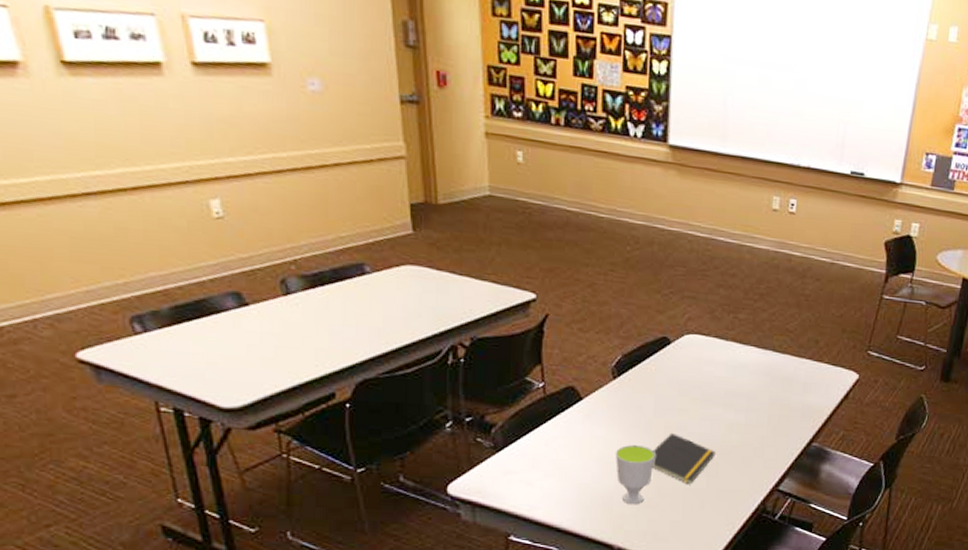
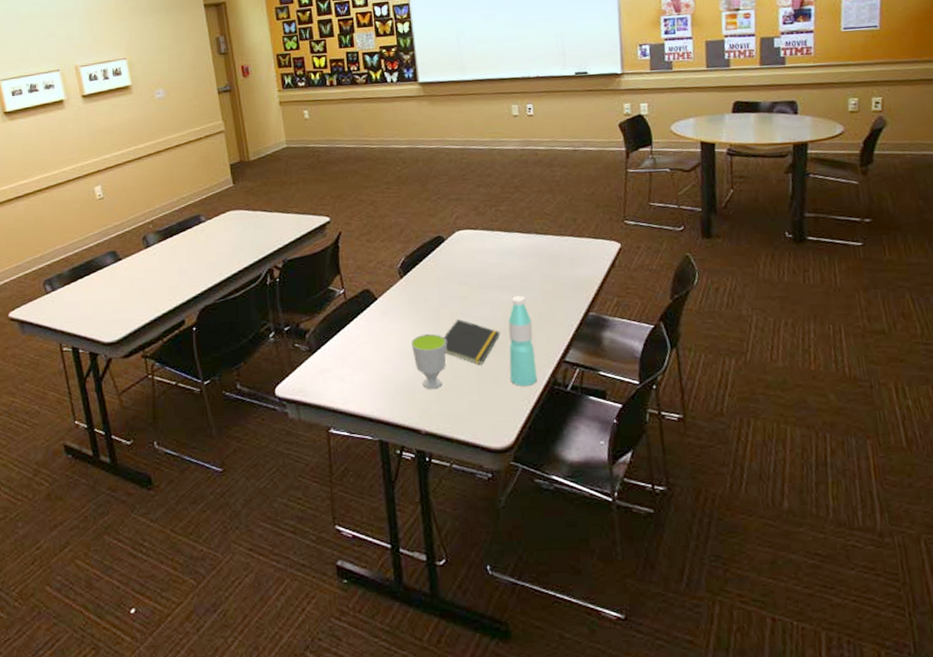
water bottle: none [717,416,751,511] -> present [508,296,538,386]

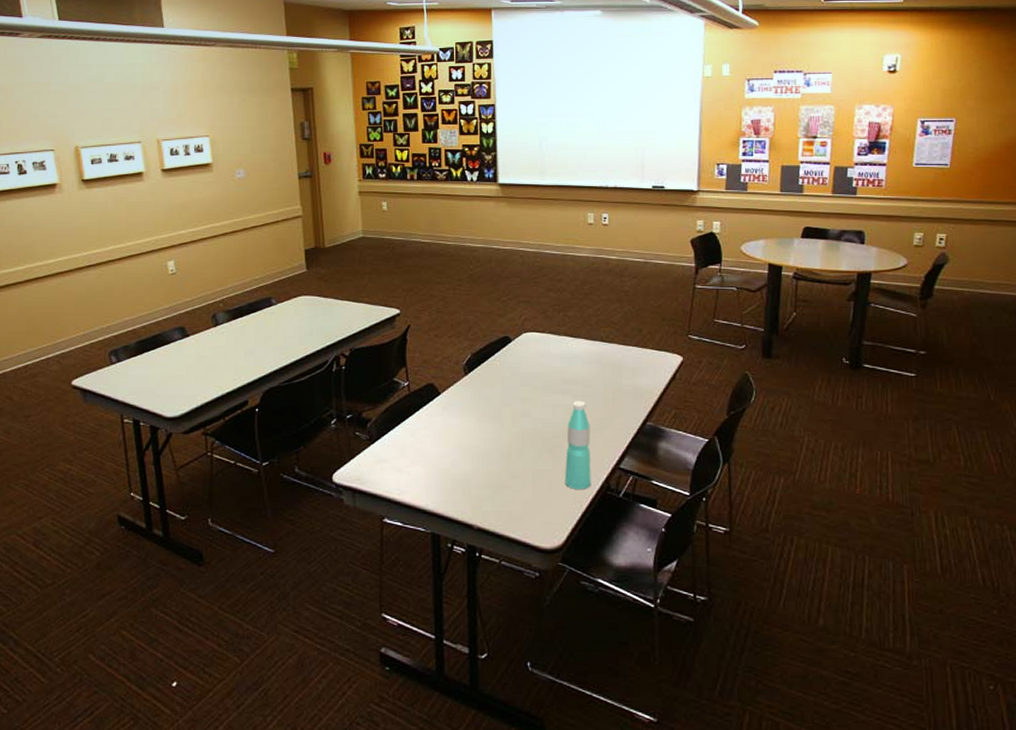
cup: present [411,333,447,389] -> none [471,431,505,486]
notepad: present [443,318,500,365] -> none [503,419,558,465]

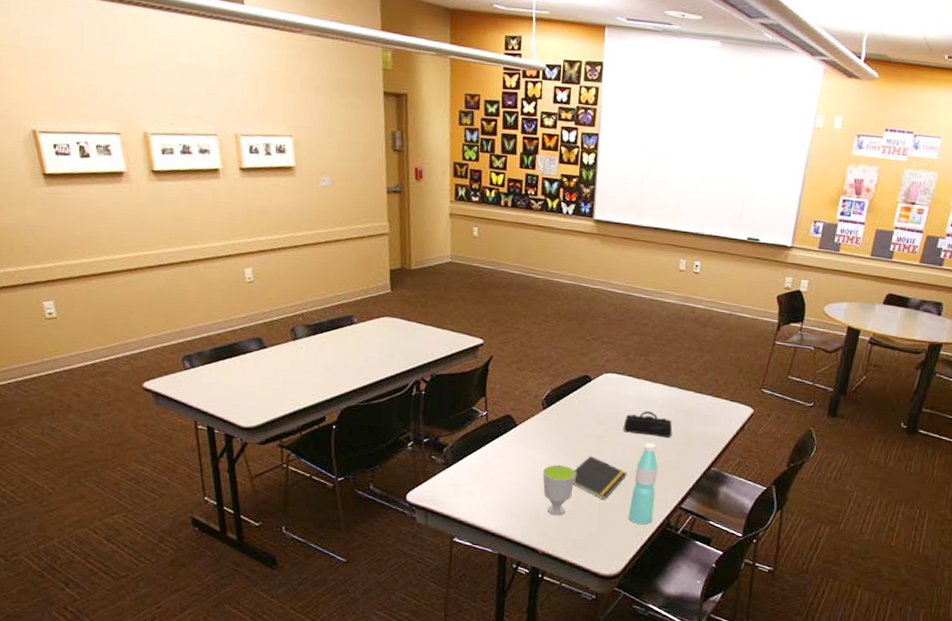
cup: none [471,431,505,486] -> present [543,464,576,515]
notepad: none [503,419,558,465] -> present [573,455,627,500]
pencil case: none [549,368,601,395] -> present [623,411,673,438]

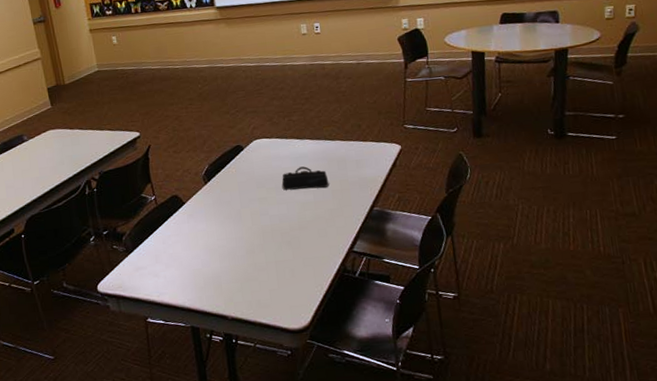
cup: present [543,464,576,515] -> none [217,232,248,280]
notepad: present [573,455,627,500] -> none [245,217,295,257]
water bottle: present [628,443,658,525] -> none [302,195,329,275]

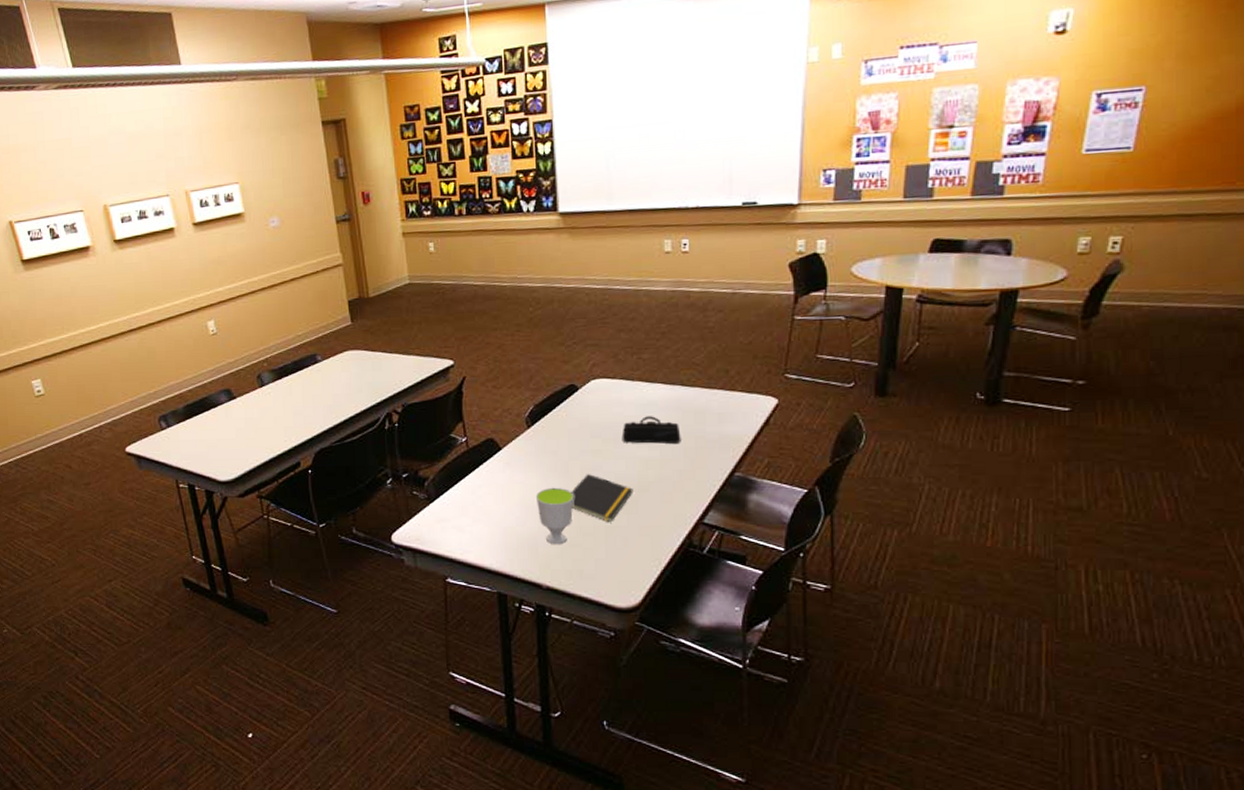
cup: none [217,232,248,280] -> present [536,487,574,544]
notepad: none [245,217,295,257] -> present [571,473,633,522]

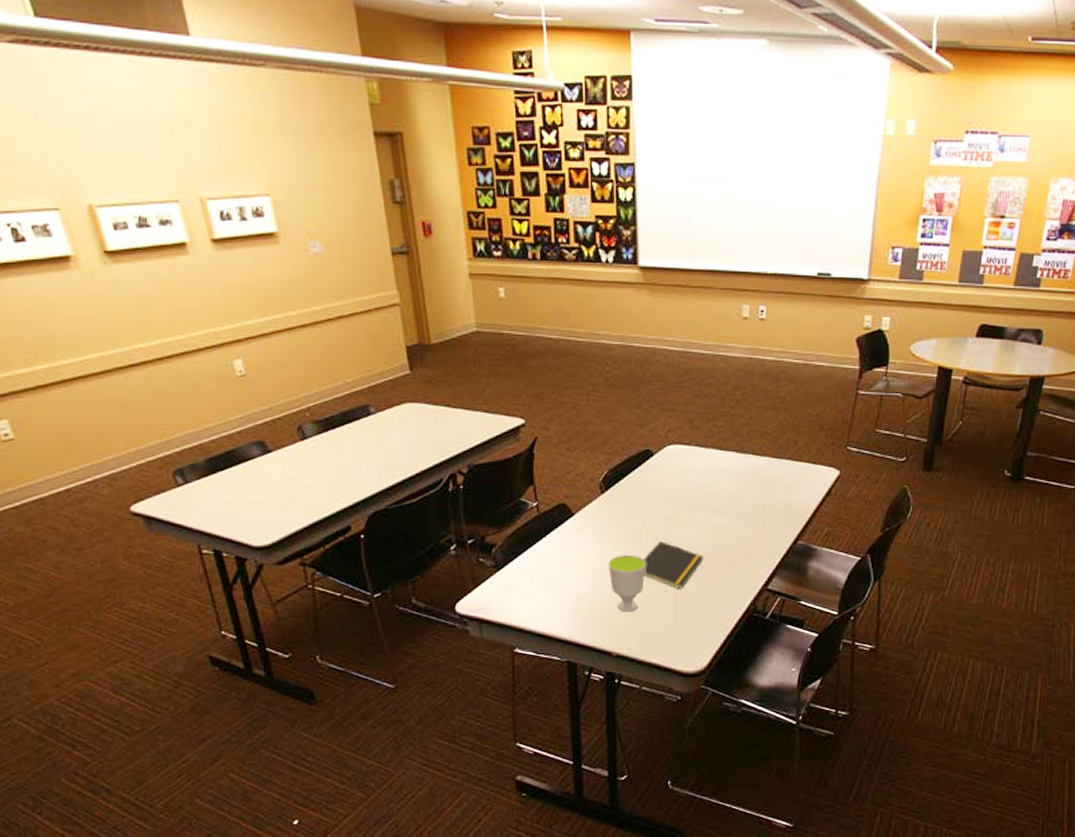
pencil case: present [621,416,681,445] -> none [694,484,751,513]

